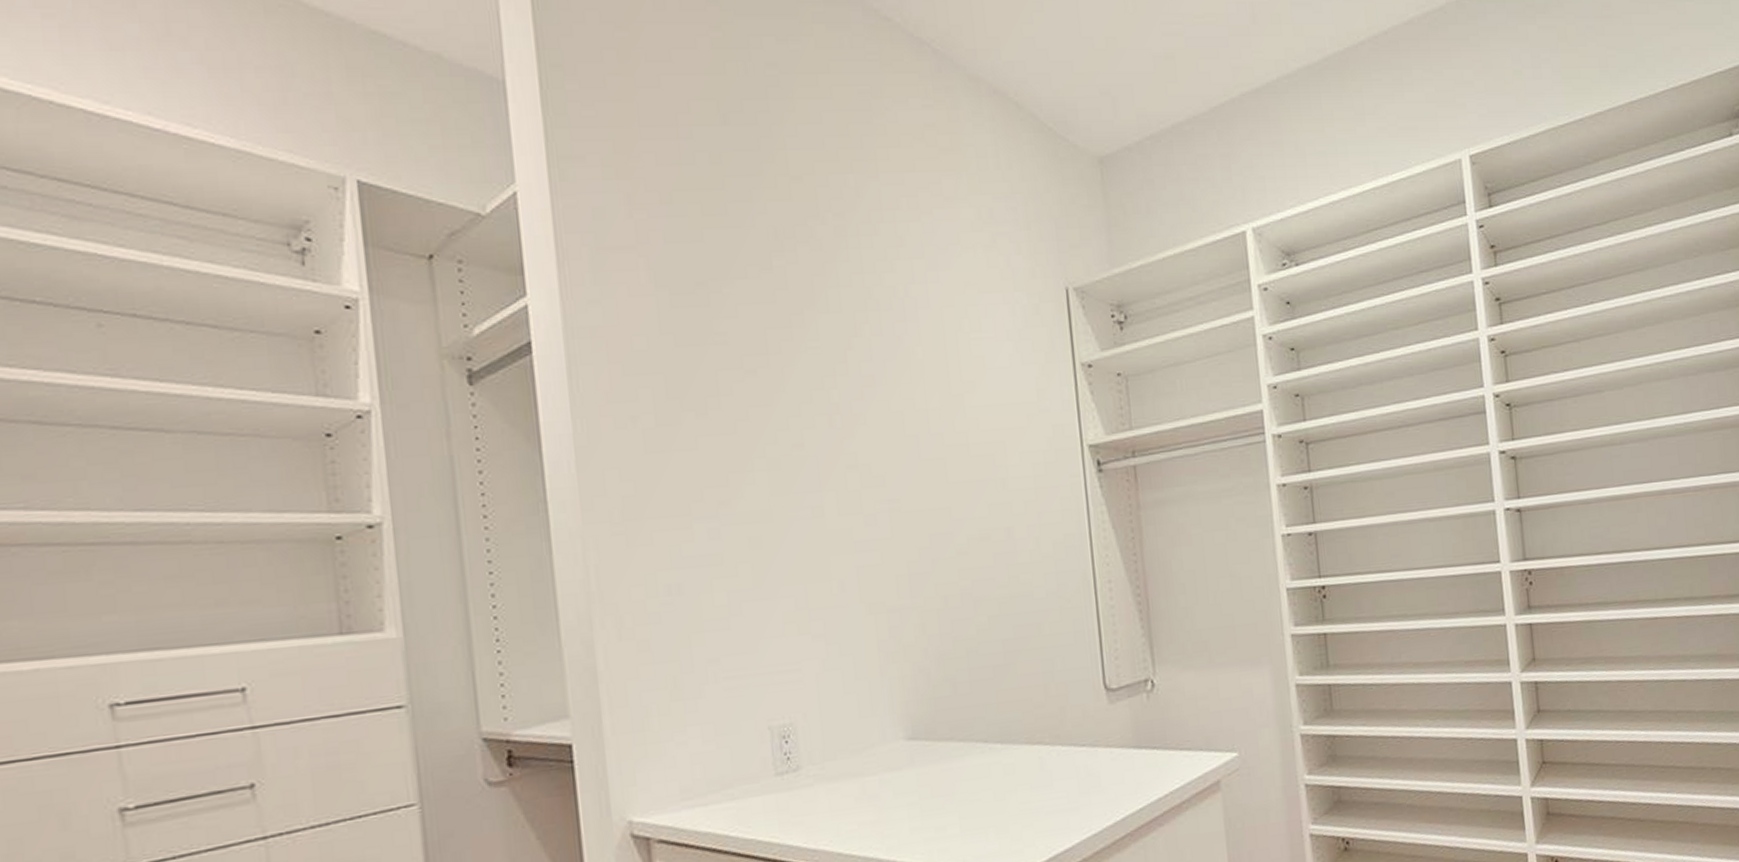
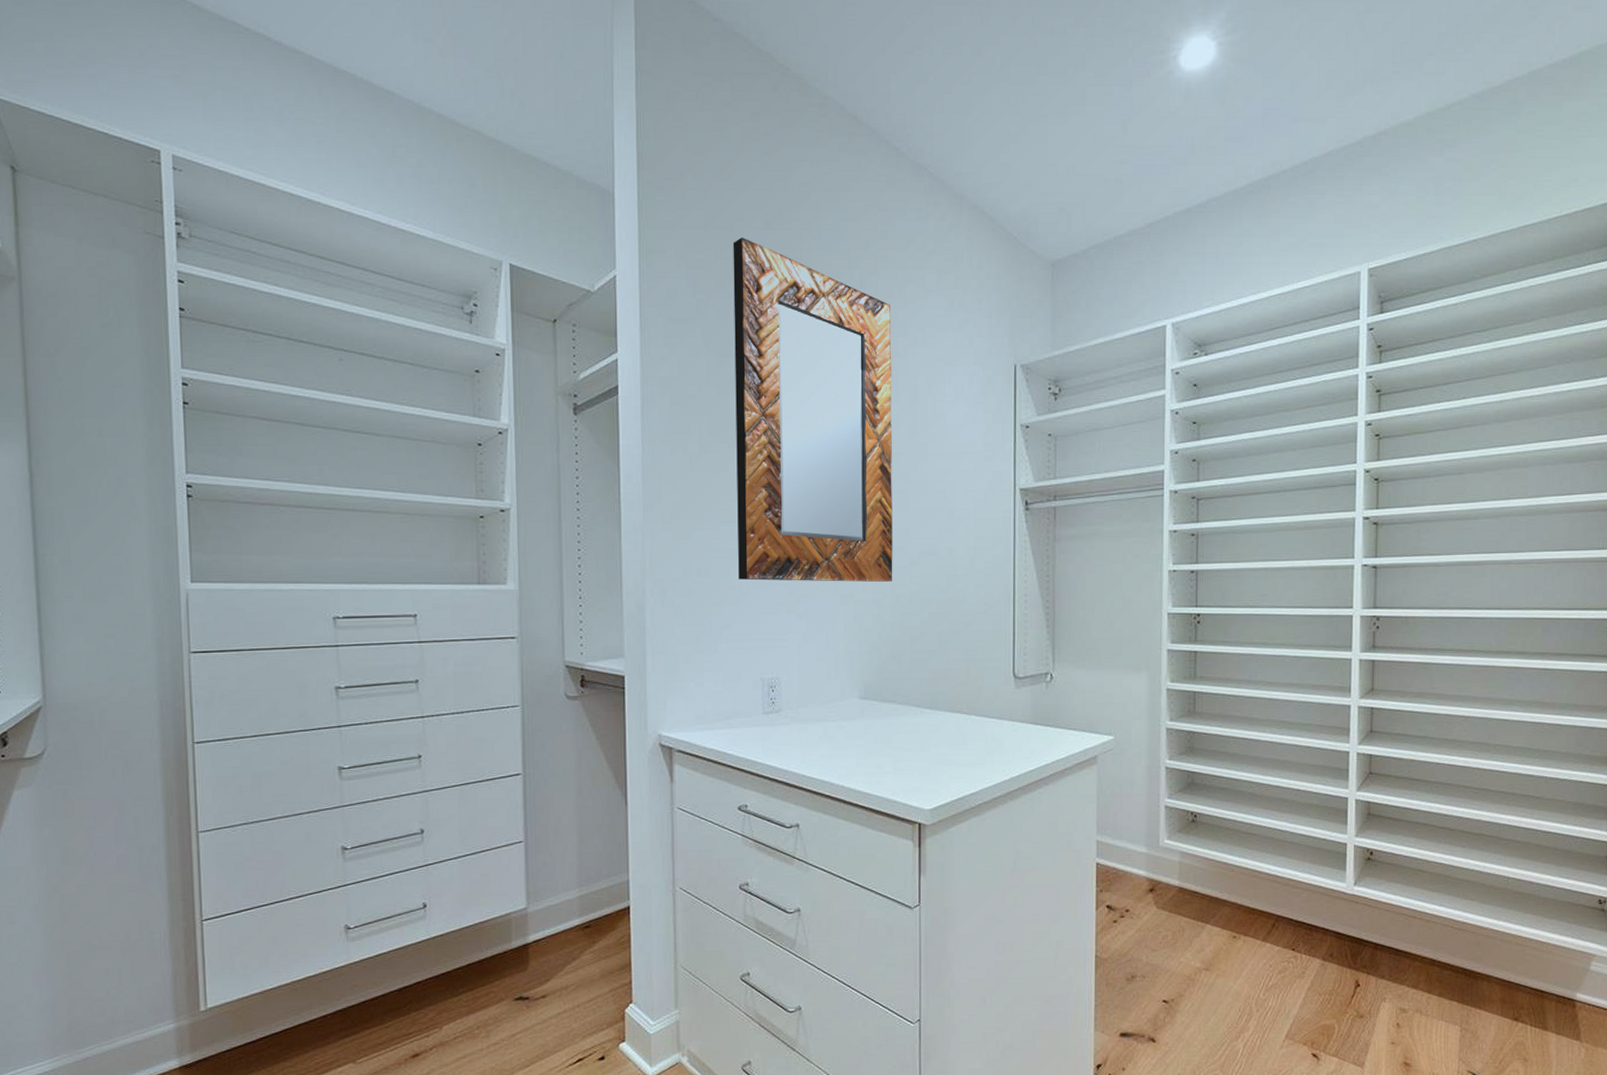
home mirror: none [679,136,935,595] -> present [733,237,893,583]

